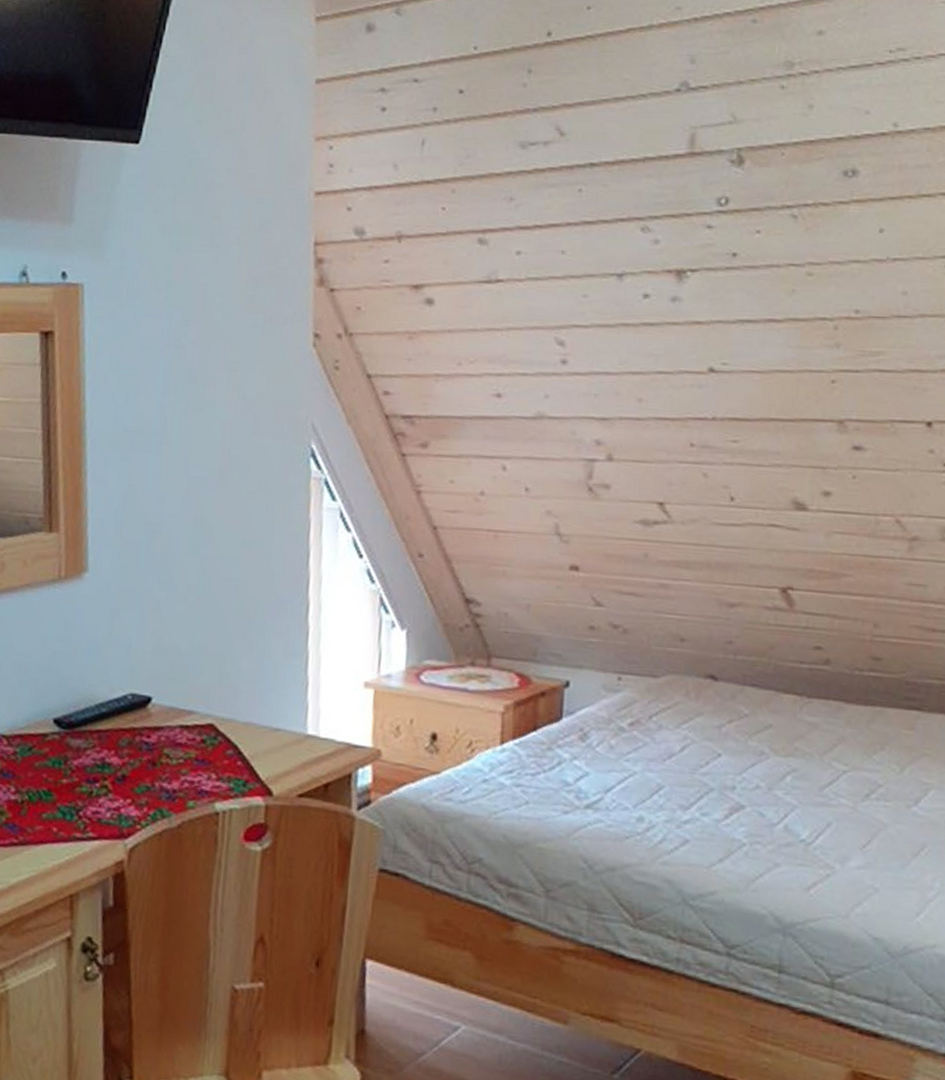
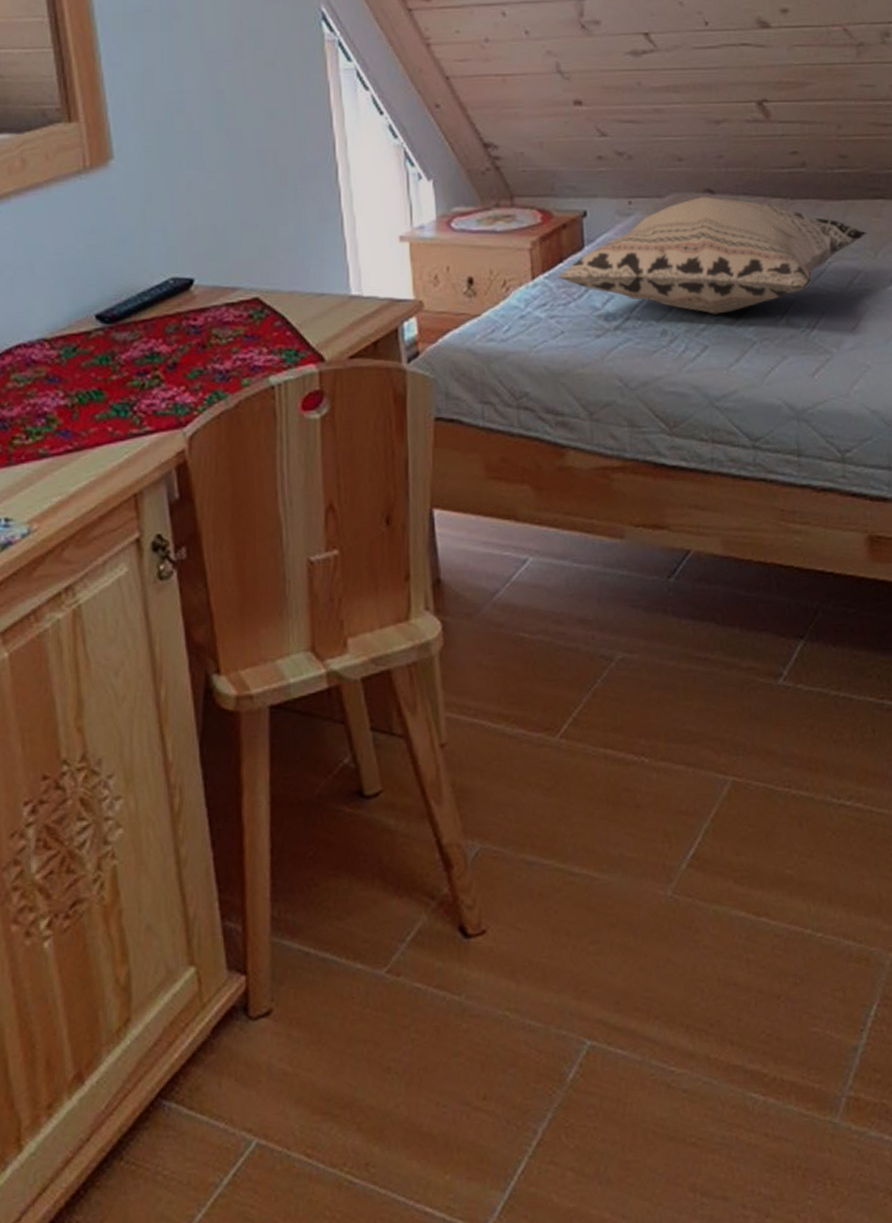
decorative pillow: none [528,681,895,809] -> present [557,196,868,314]

